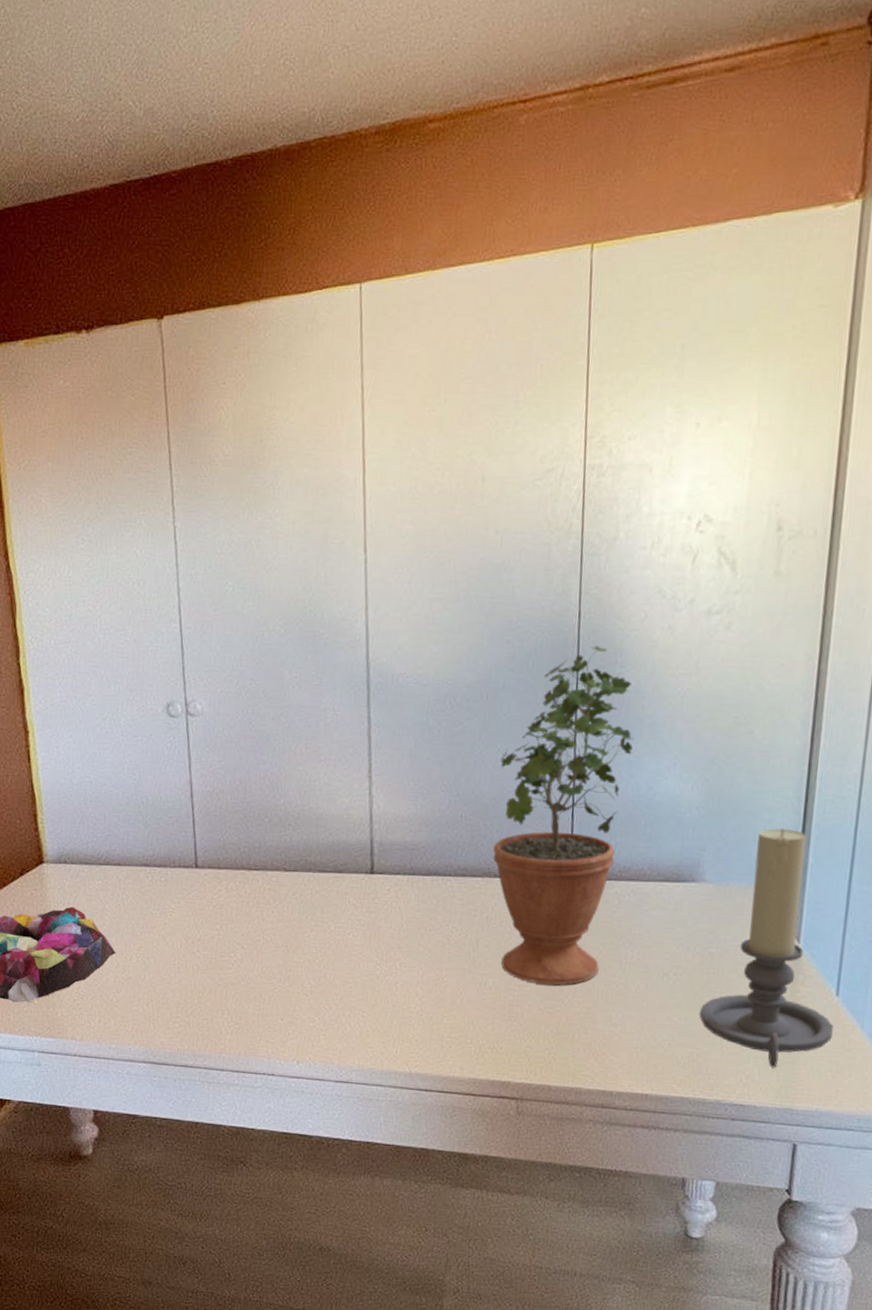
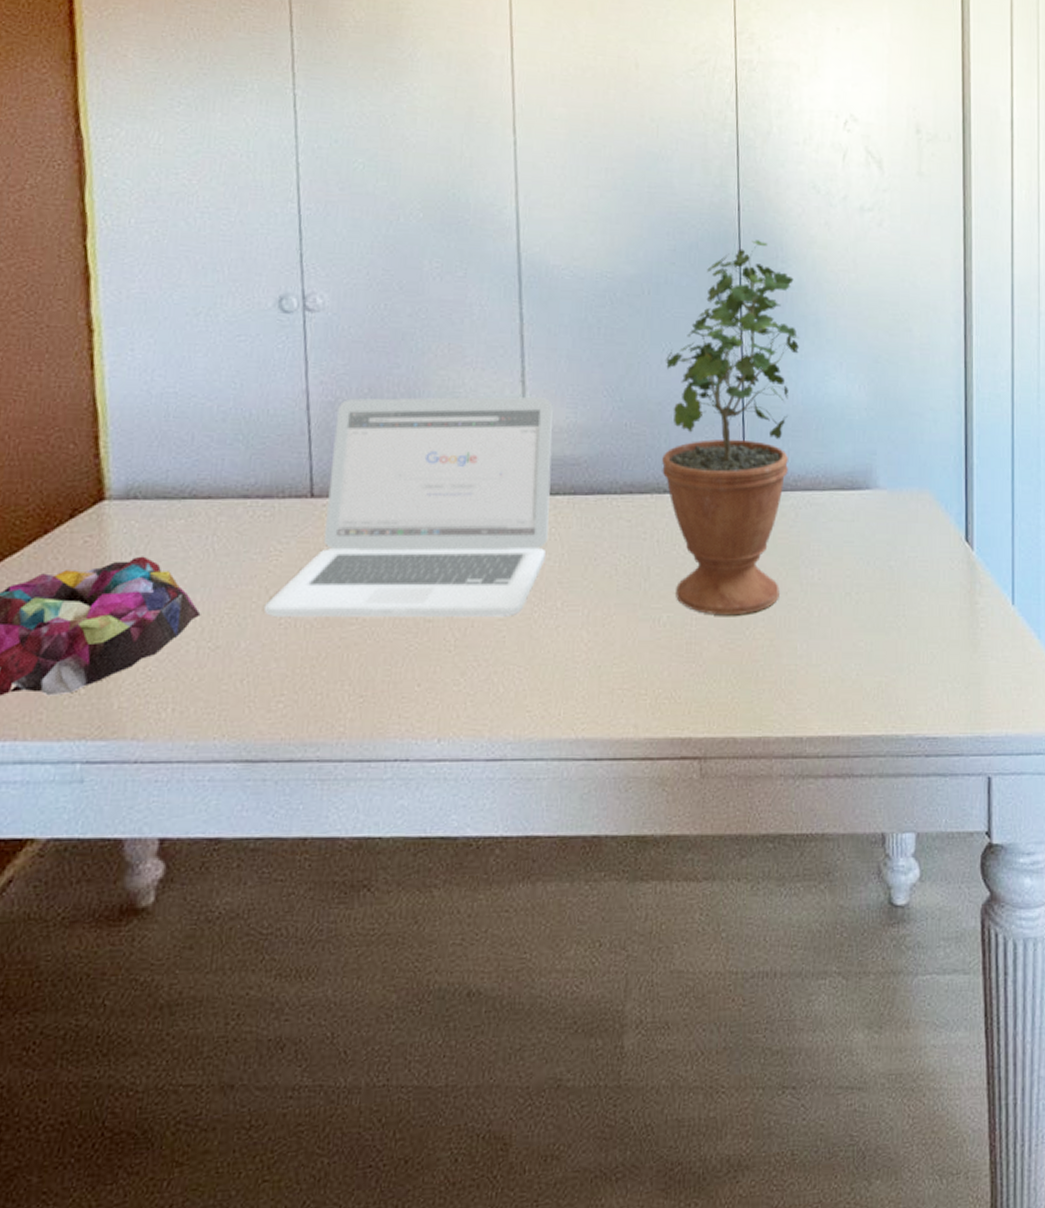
laptop: none [162,789,396,972] -> present [263,396,553,618]
candle holder: present [699,828,833,1068] -> none [884,428,1013,691]

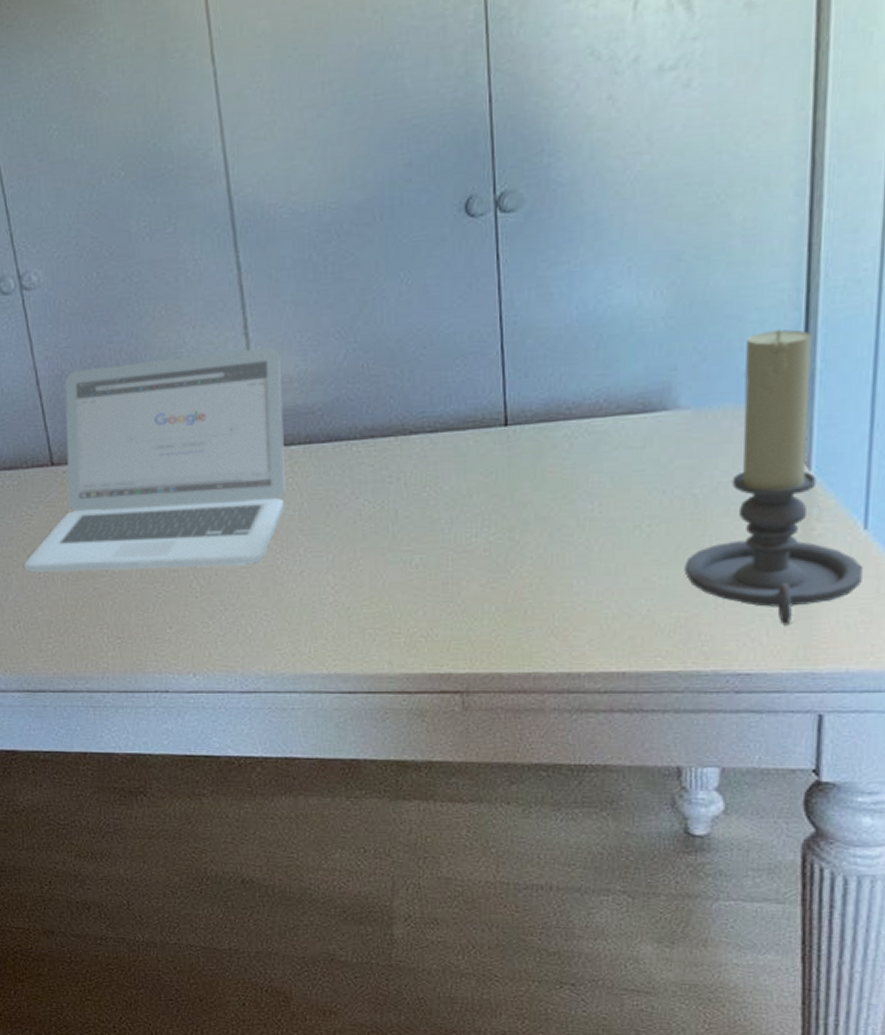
potted plant: present [662,240,800,616] -> none [404,134,574,555]
candle holder: none [884,428,1013,691] -> present [683,329,863,626]

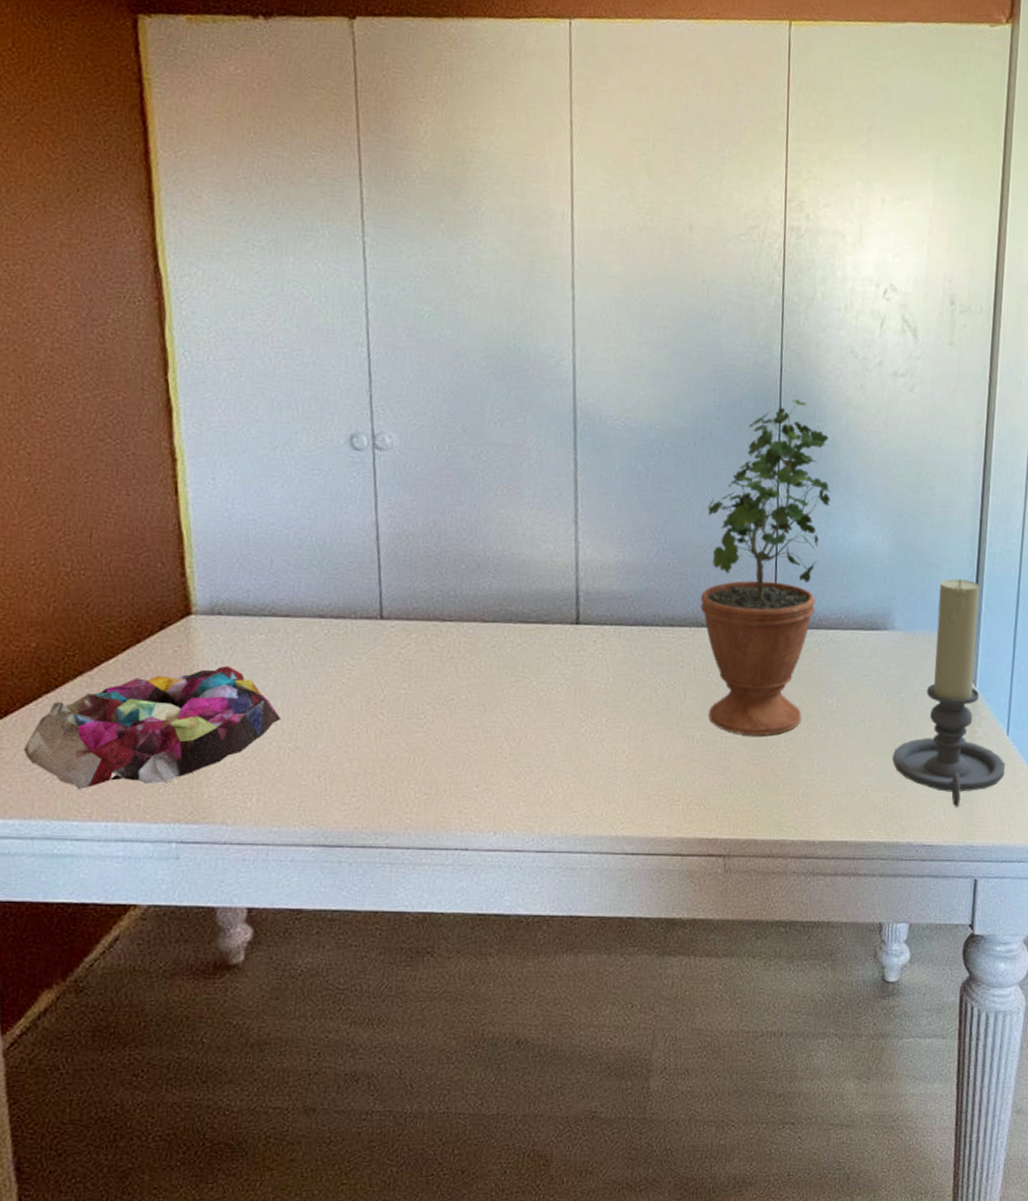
laptop: present [23,347,285,573] -> none [338,531,603,730]
potted plant: none [404,134,574,555] -> present [700,399,832,736]

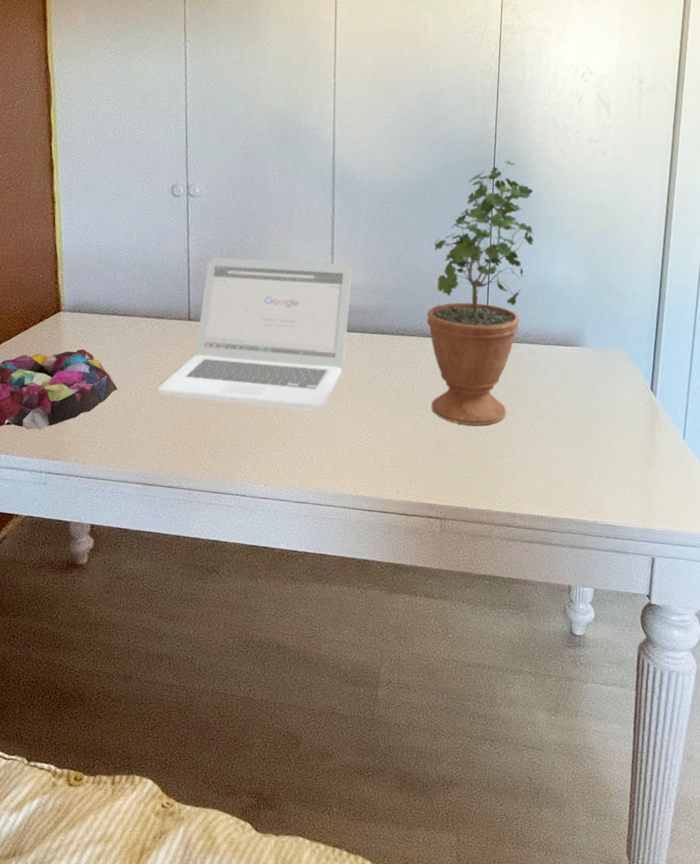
laptop: none [338,531,603,730] -> present [157,257,352,411]
candle holder: present [892,578,1005,807] -> none [581,307,681,496]

